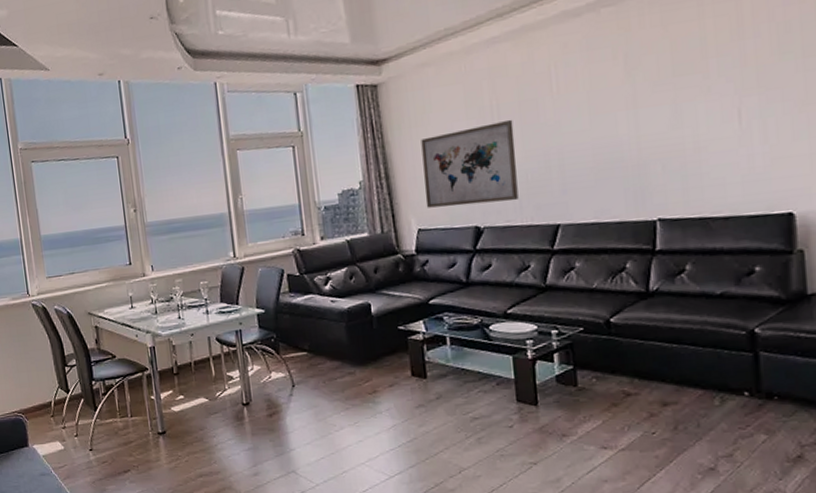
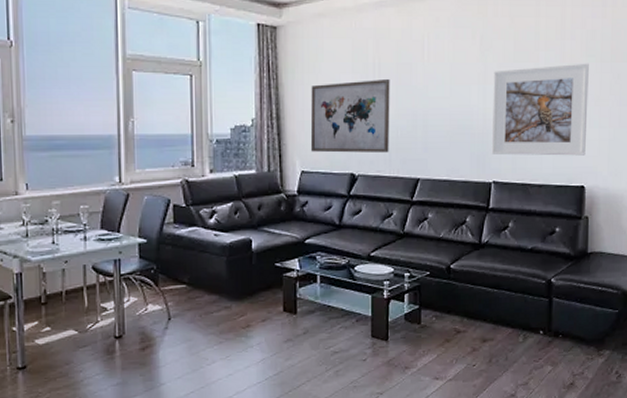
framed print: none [646,61,791,188] -> present [491,63,589,156]

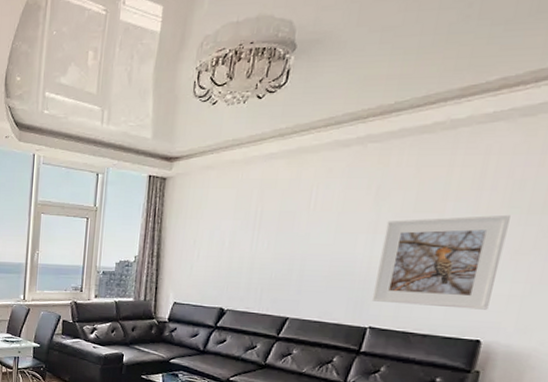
wall art: present [310,78,390,153] -> none [184,225,271,293]

